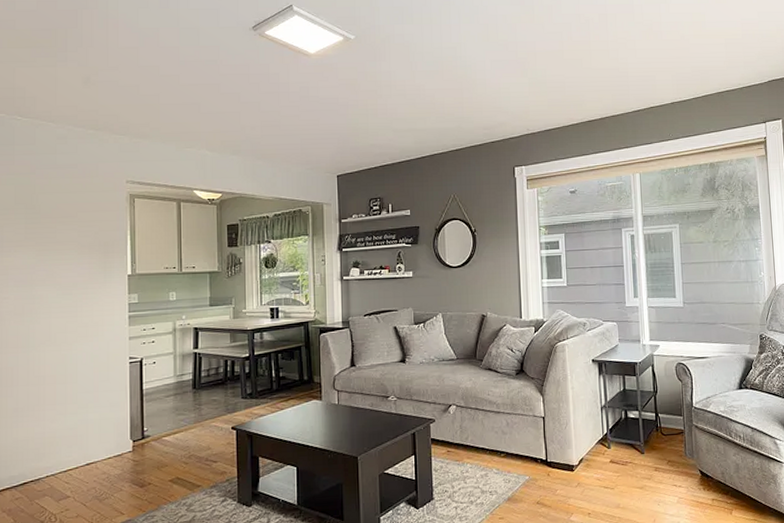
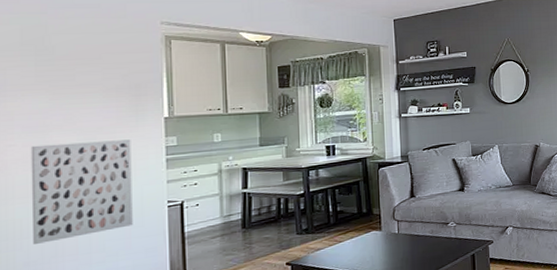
wall art: none [20,295,100,392] -> present [30,139,133,244]

